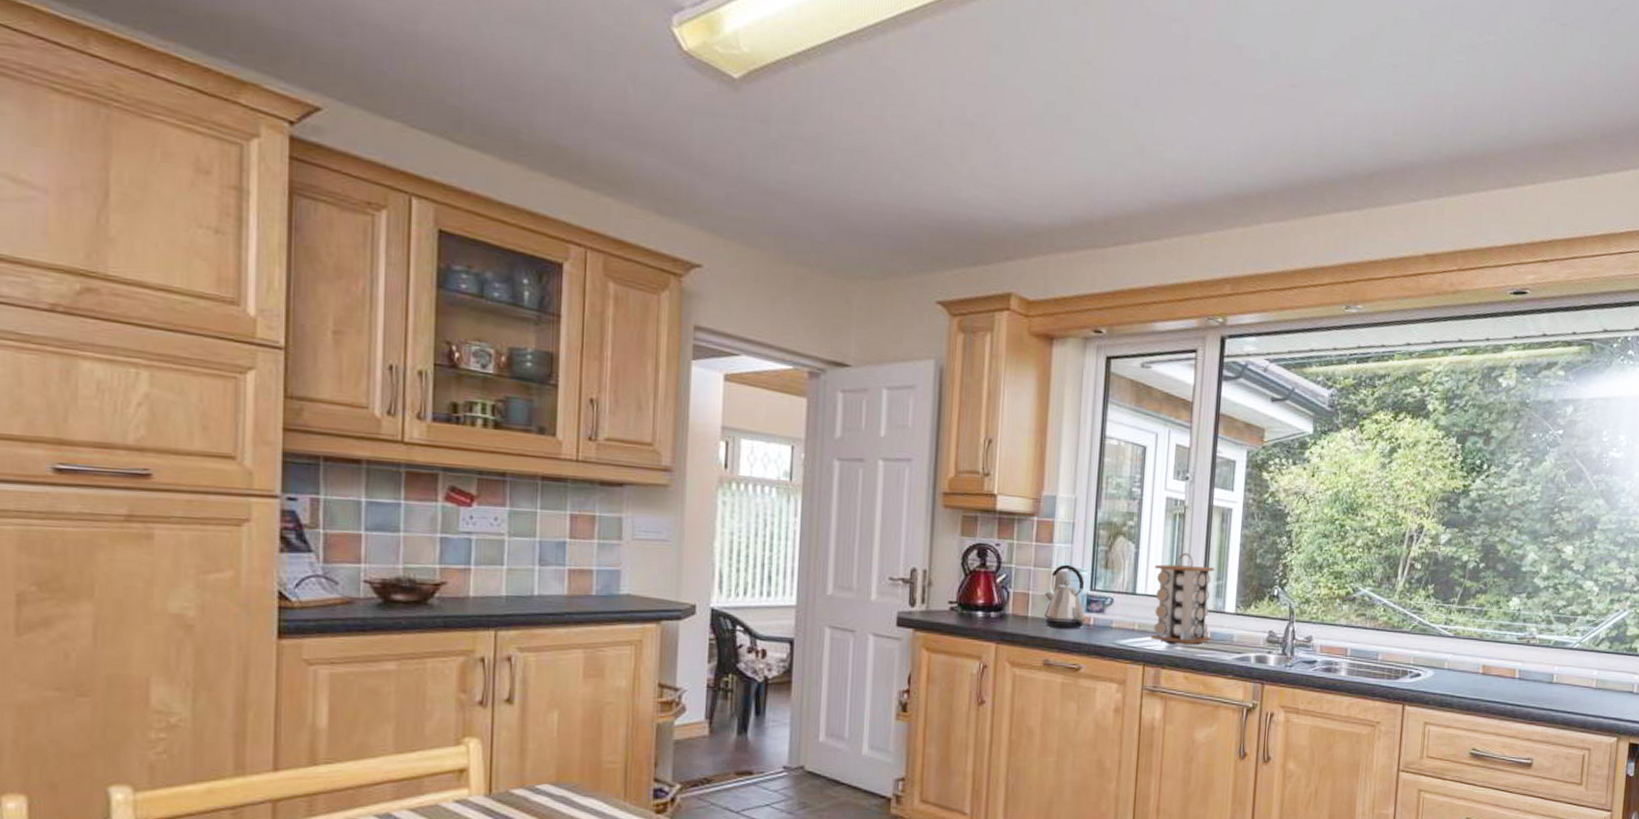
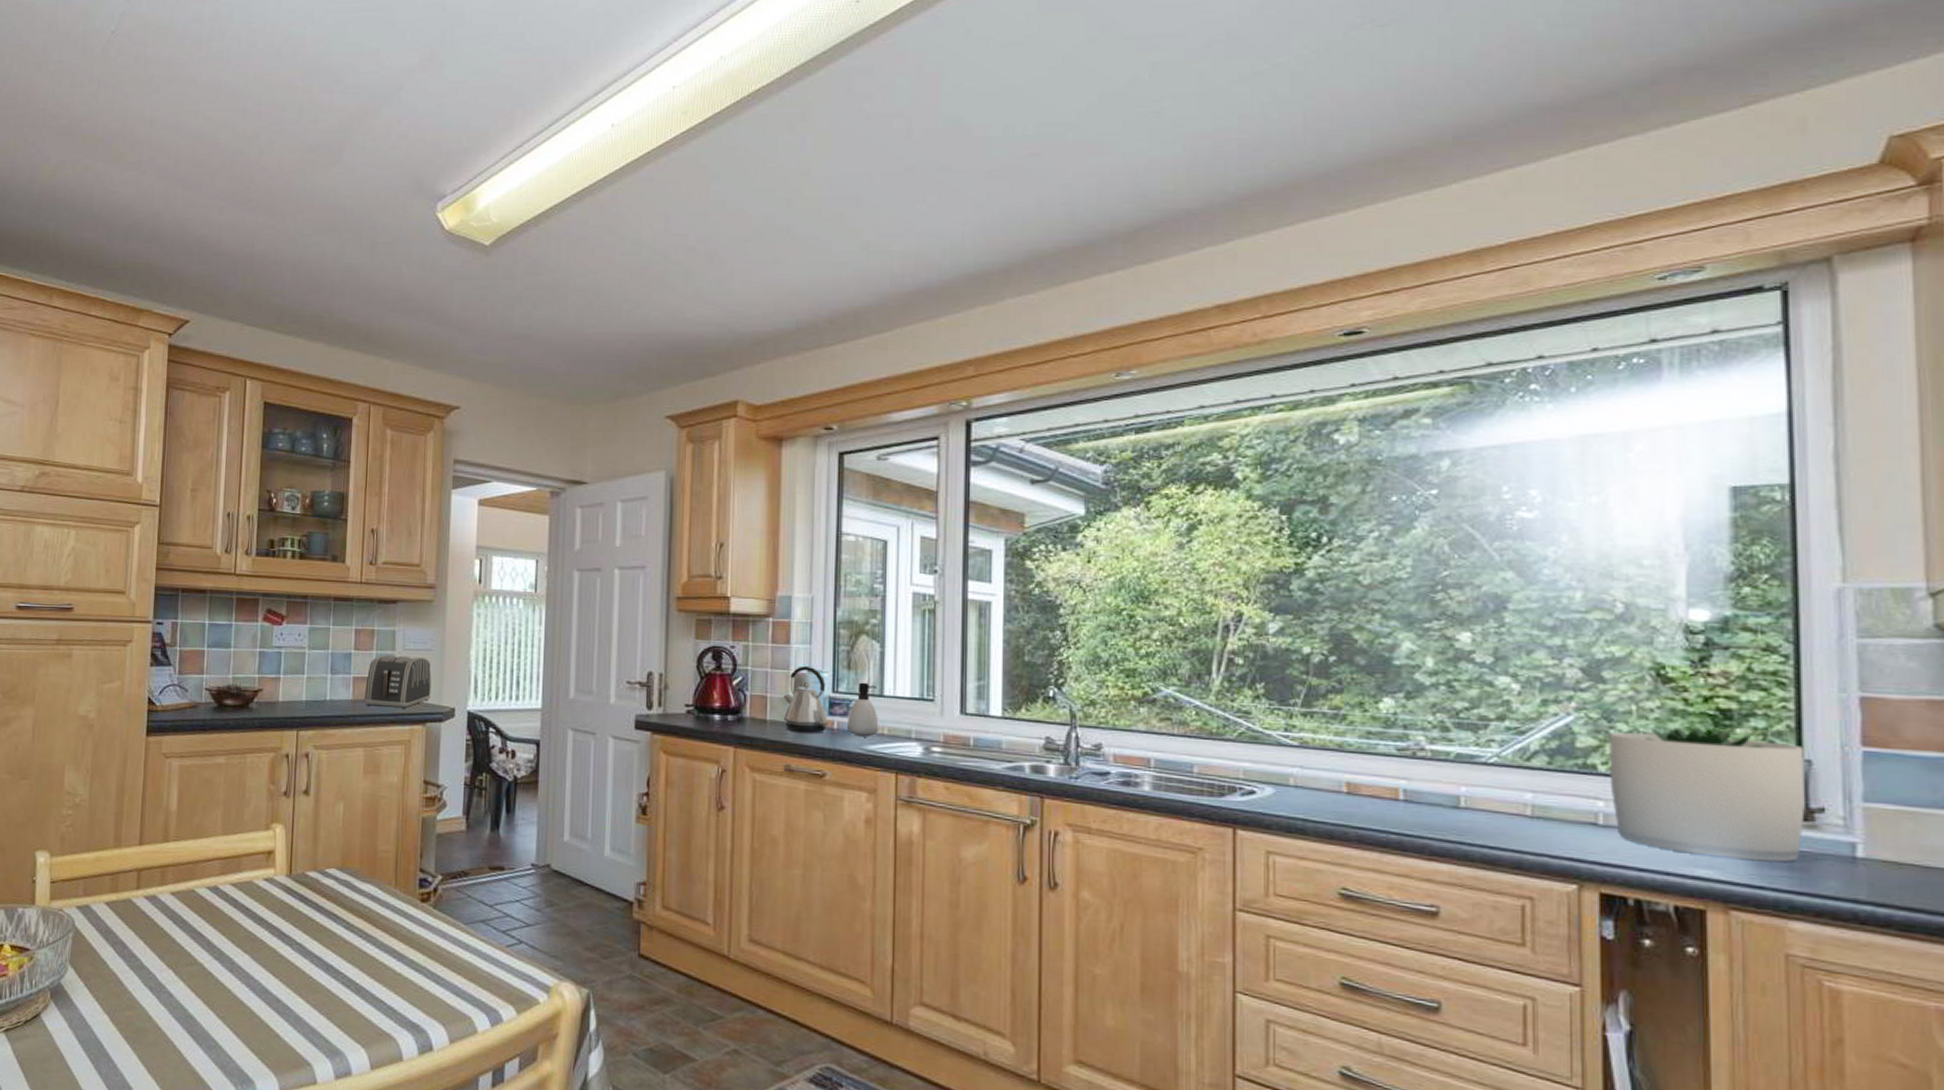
toaster: none [582,544,668,606] -> present [363,655,432,709]
soap dispenser: none [1102,581,1131,632] -> present [847,682,879,737]
spice rack: present [1150,552,1215,645] -> none [903,651,975,752]

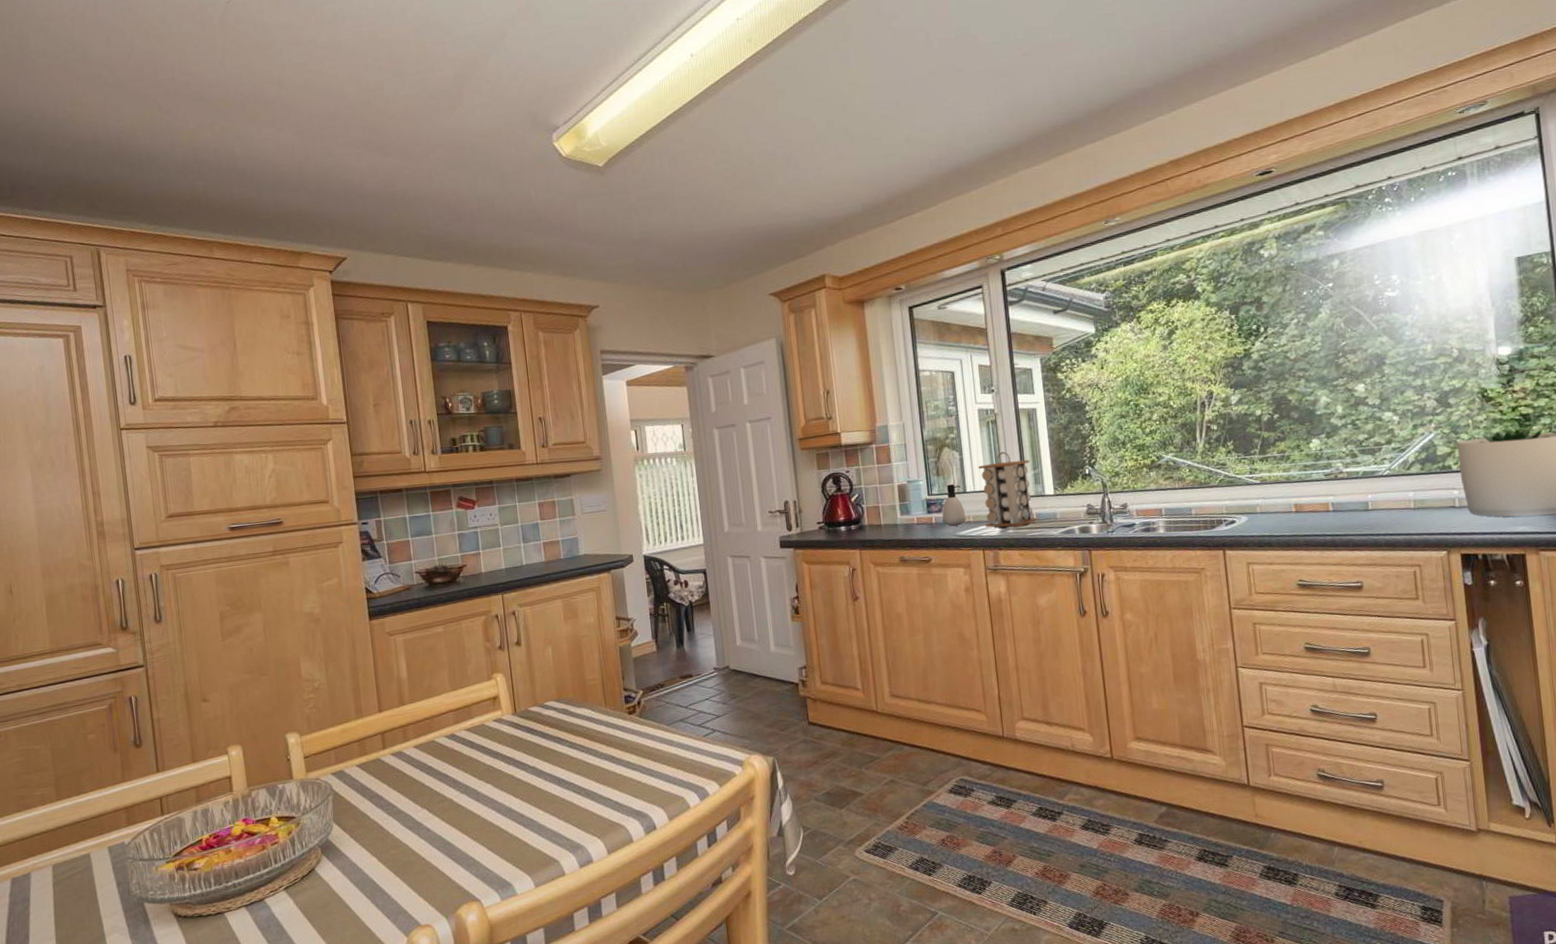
toaster: present [363,655,432,709] -> none [554,517,611,564]
kettle: present [783,665,828,735] -> none [892,477,928,532]
spice rack: none [903,651,975,752] -> present [978,451,1038,529]

